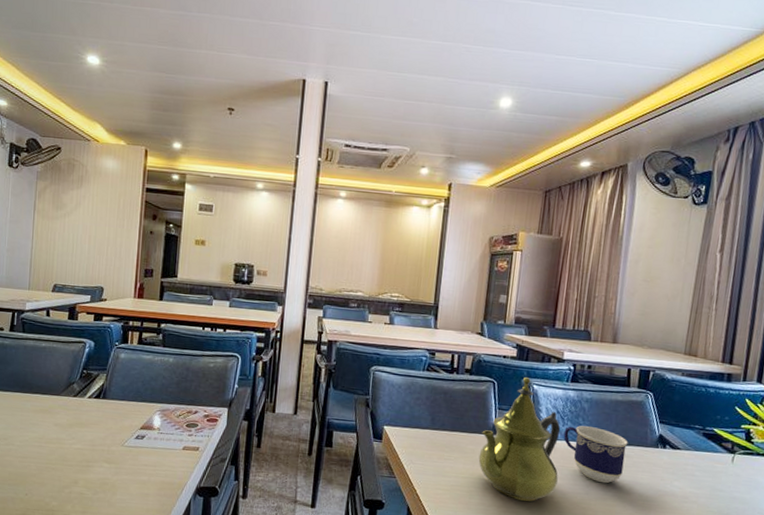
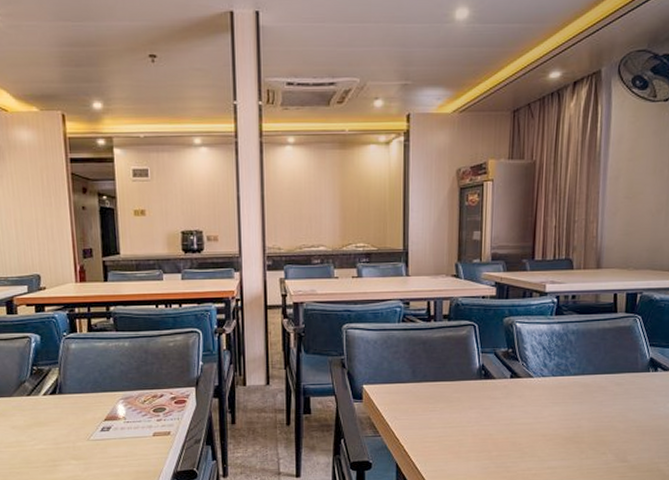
teapot: present [478,377,561,502] -> none [465,316,549,443]
cup: present [563,426,628,484] -> none [551,359,619,415]

